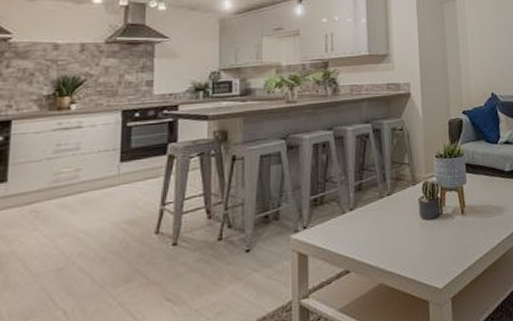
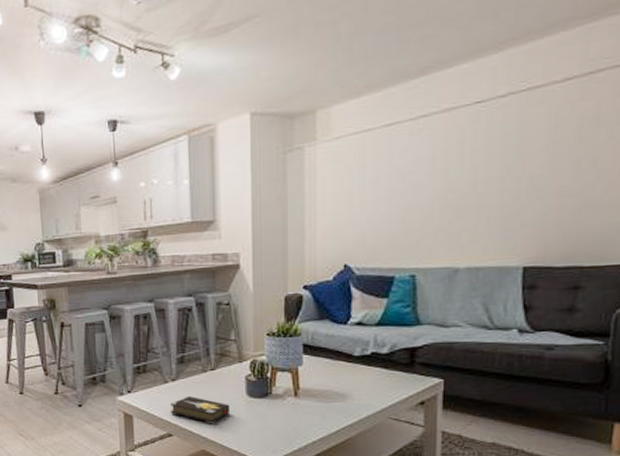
hardback book: none [347,224,406,254] -> present [170,395,231,424]

